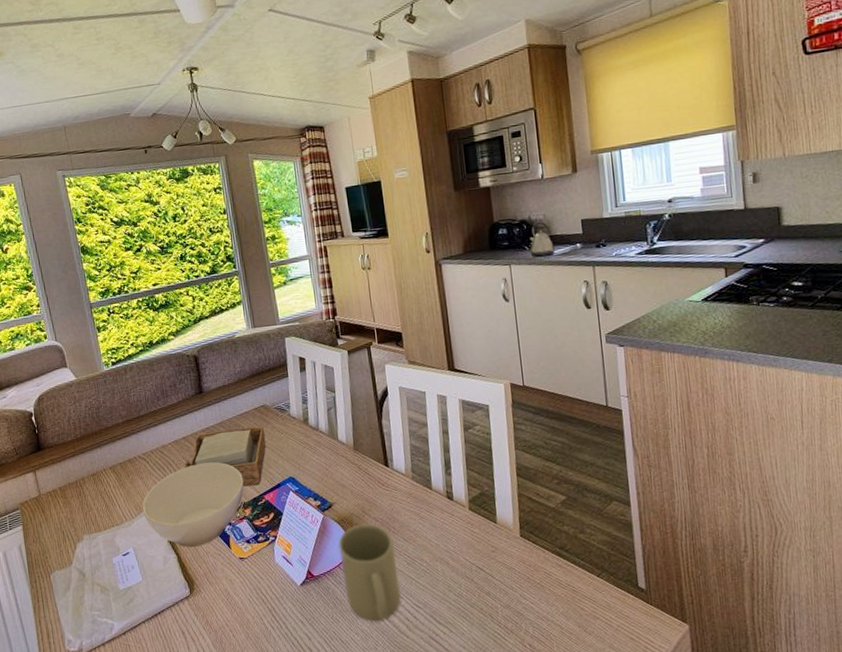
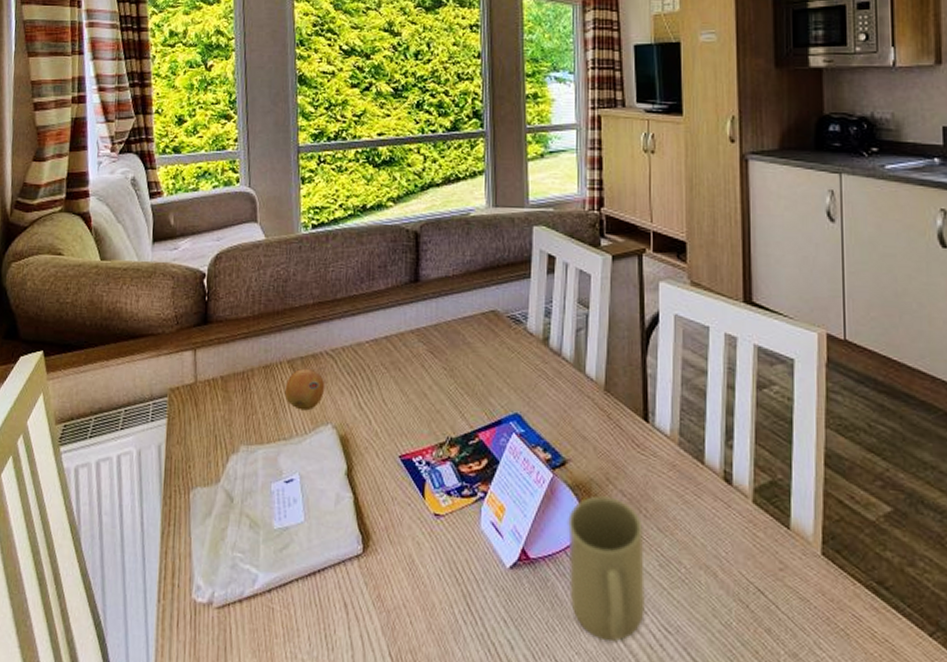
fruit: none [111,470,143,502] -> present [284,368,325,411]
bowl: present [142,462,244,548] -> none [319,374,454,488]
napkin holder: present [183,425,266,487] -> none [379,334,491,418]
kettle: present [530,221,556,258] -> none [869,122,904,170]

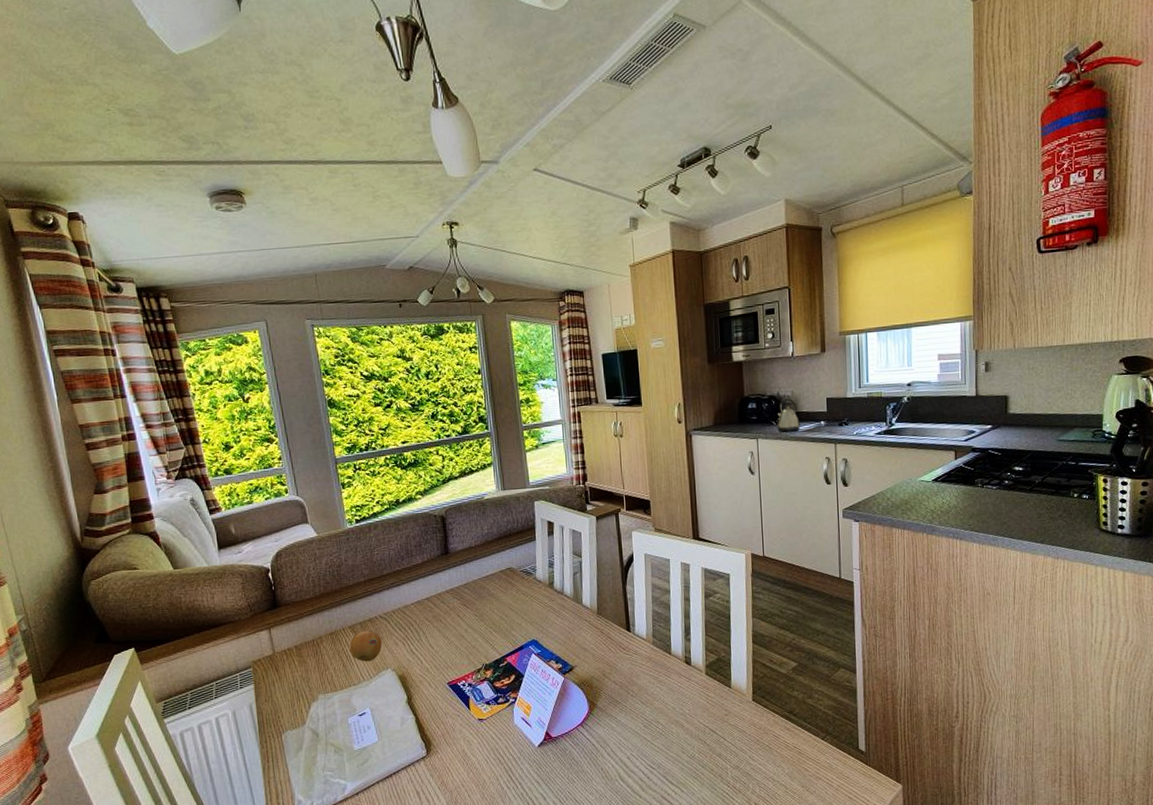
mug: present [567,496,646,643] -> none [577,686,637,782]
kettle: none [869,122,904,170] -> present [777,398,801,433]

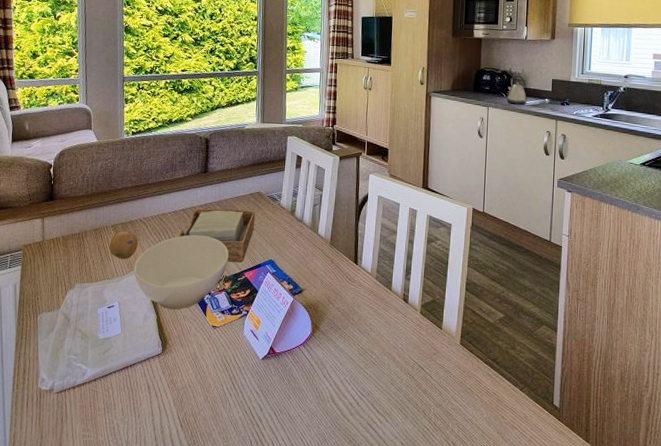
bowl: none [381,623,486,708] -> present [133,235,229,310]
napkin holder: none [425,588,511,649] -> present [177,208,256,263]

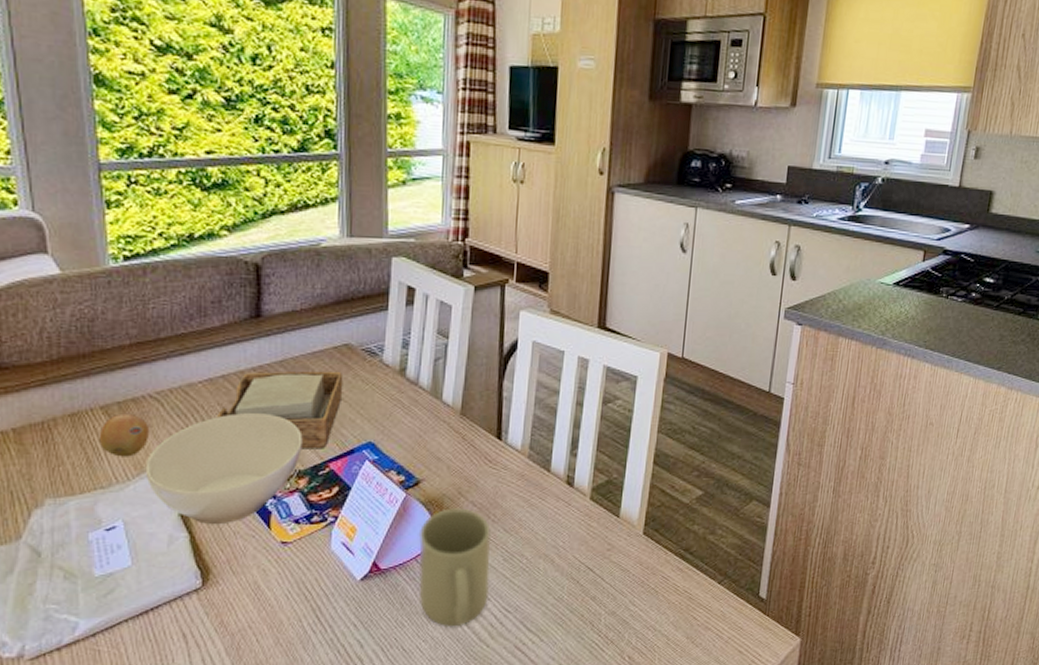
mug: none [300,312,350,403] -> present [418,508,491,628]
kettle: present [506,75,528,106] -> none [722,159,753,206]

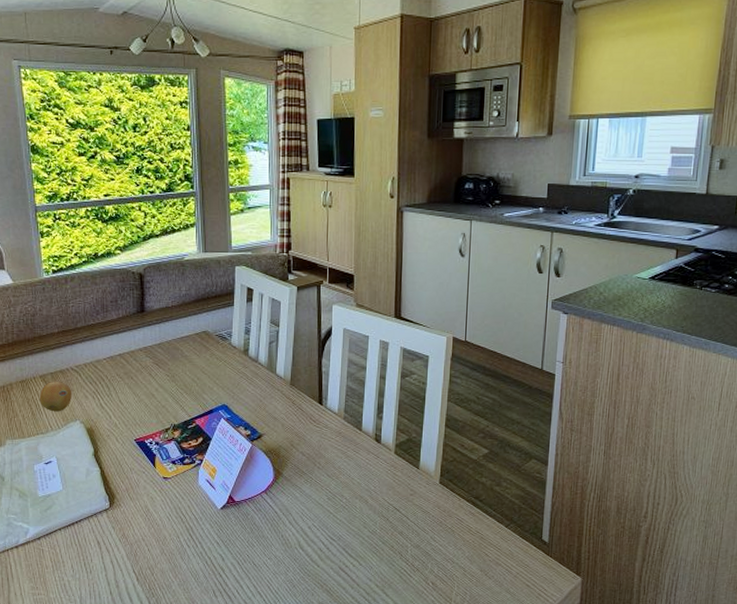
bowl: present [145,413,303,525] -> none [70,382,176,463]
napkin holder: present [215,370,344,450] -> none [116,351,203,409]
mug: present [418,508,491,628] -> none [262,457,318,549]

